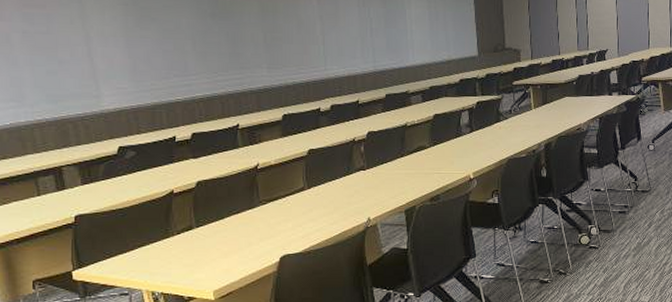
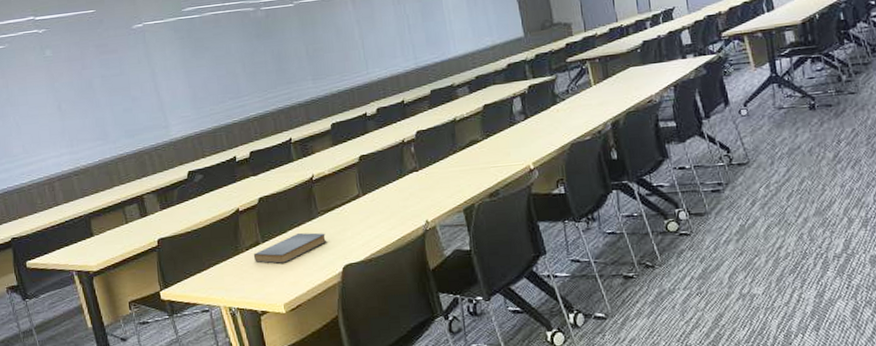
book: none [184,221,266,250] -> present [253,232,327,264]

